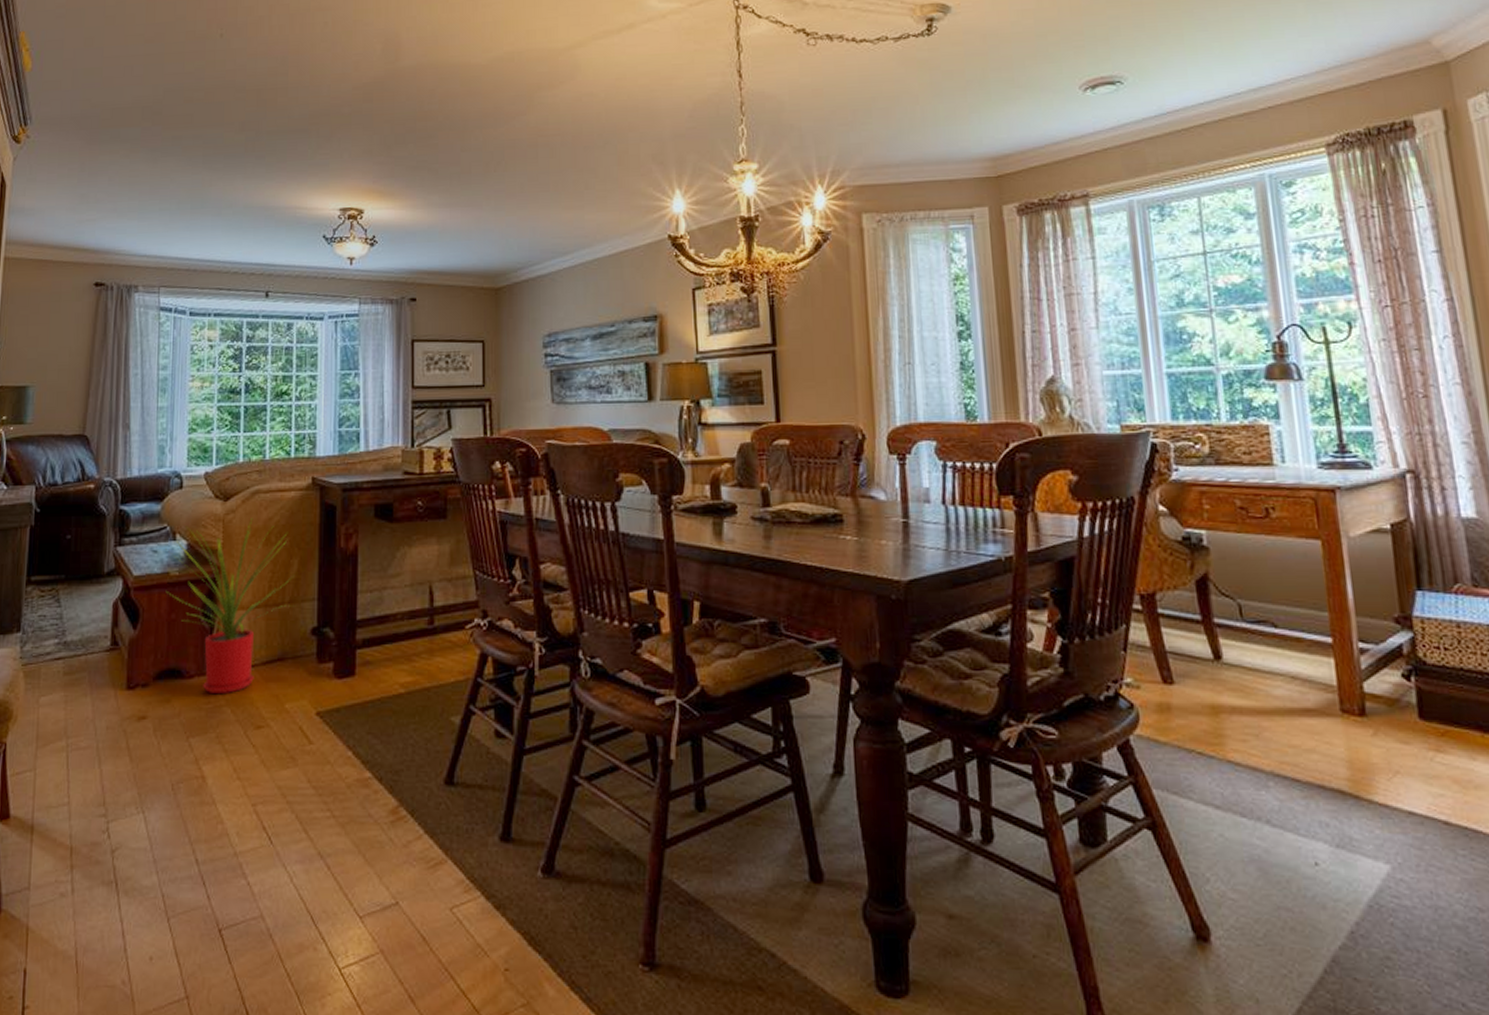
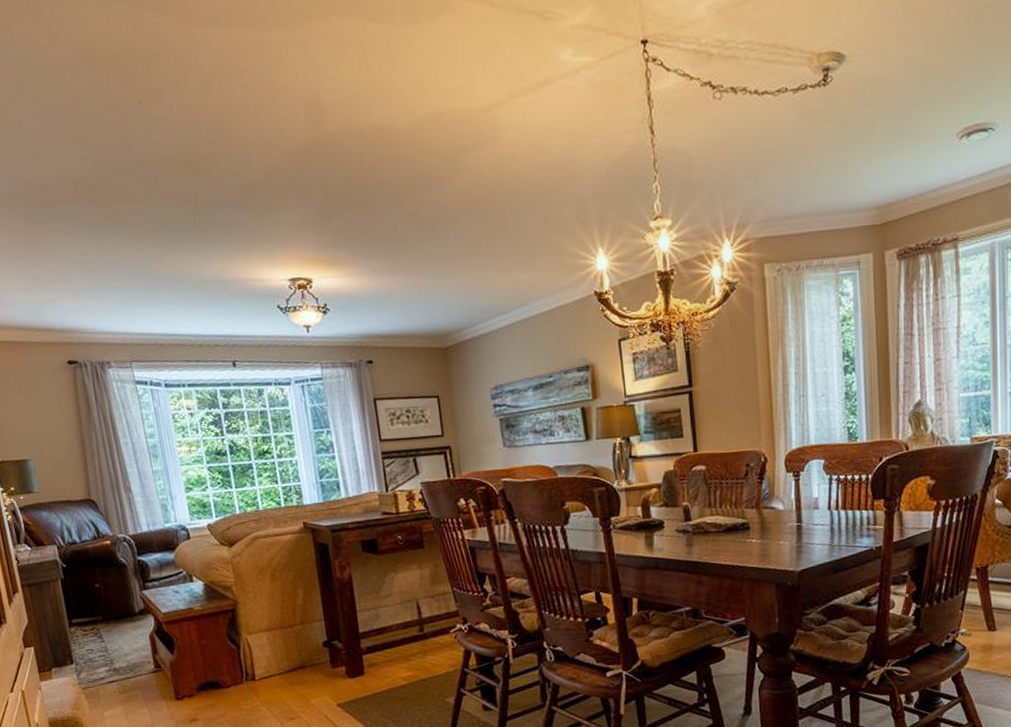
house plant: present [165,519,293,695] -> none [185,560,303,698]

